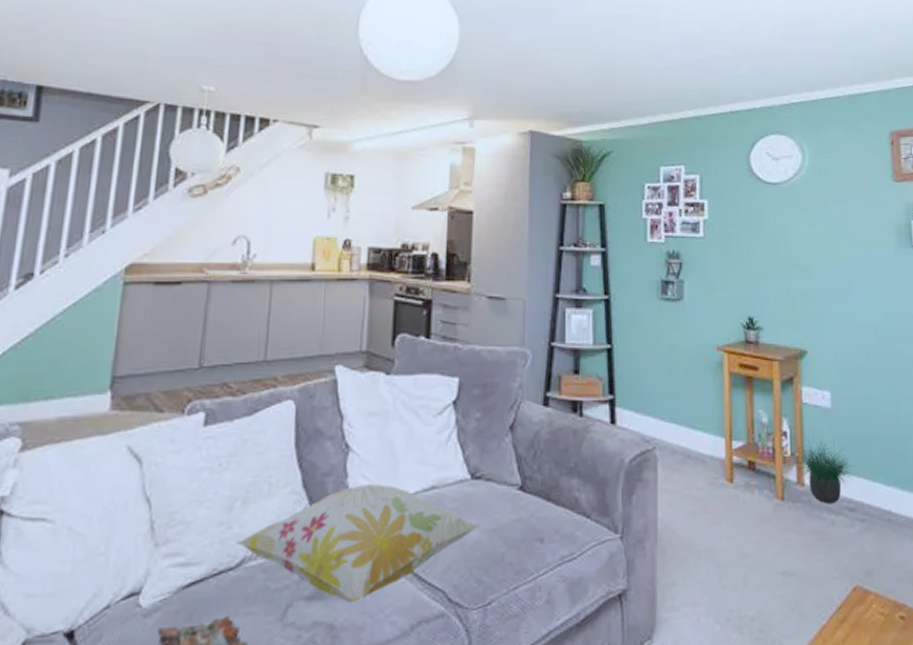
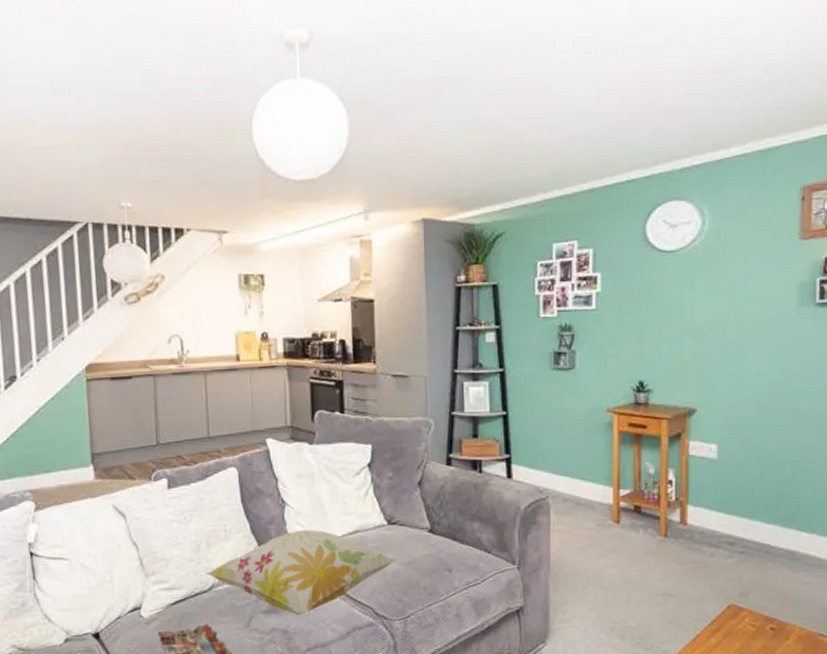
potted plant: present [795,439,853,503] -> none [679,486,735,539]

